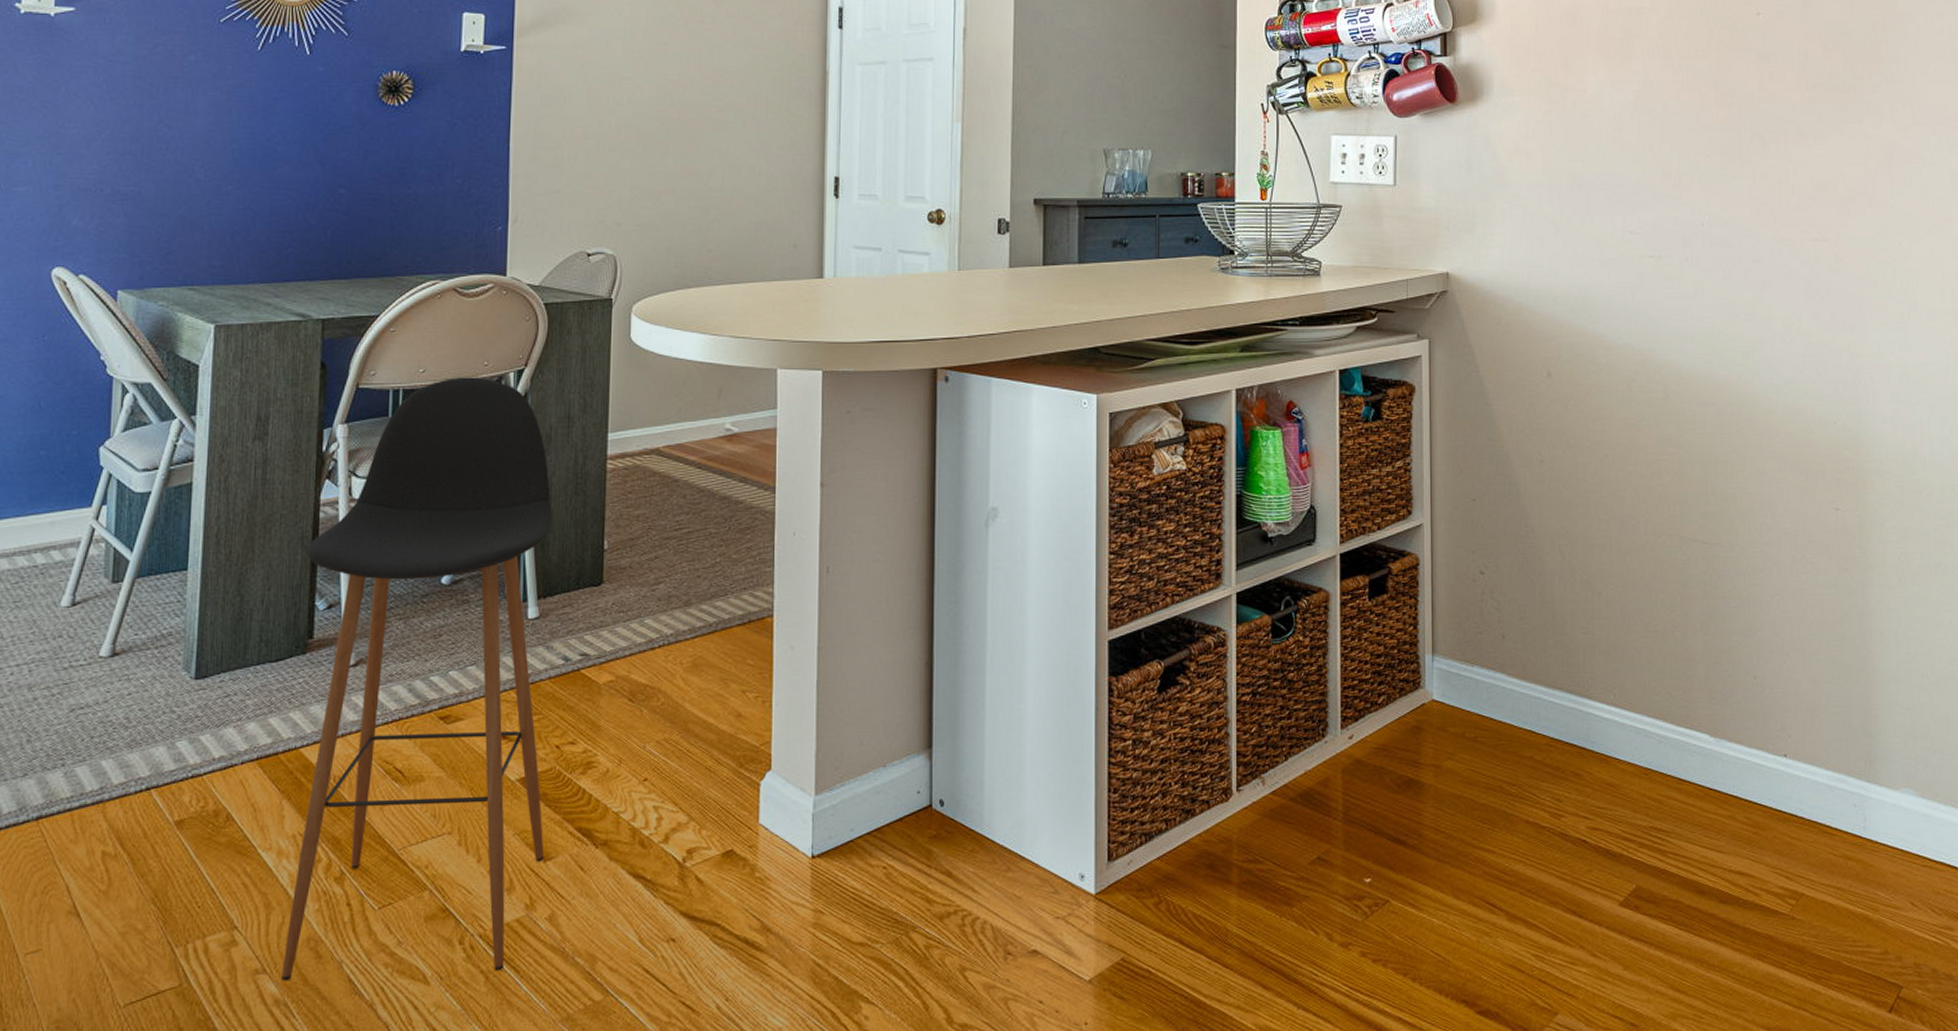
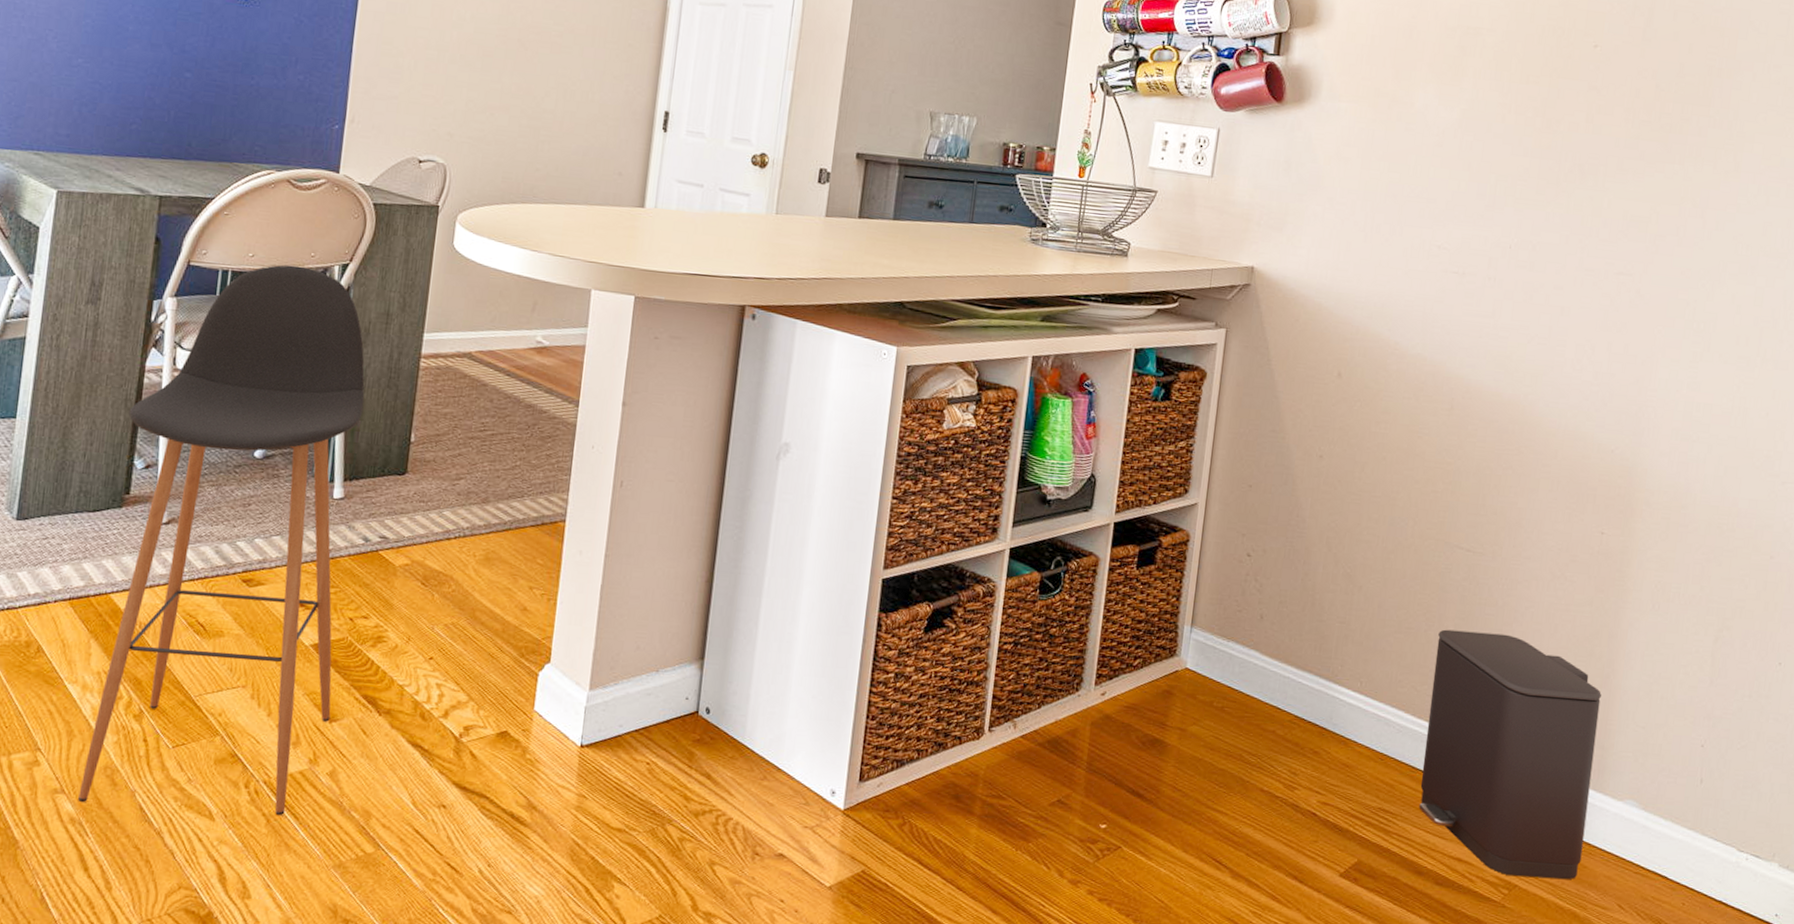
pedal bin: none [1686,626,1866,884] -> present [1419,629,1601,879]

